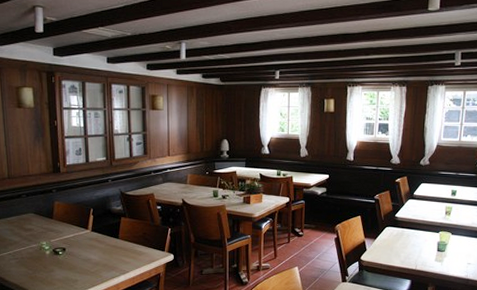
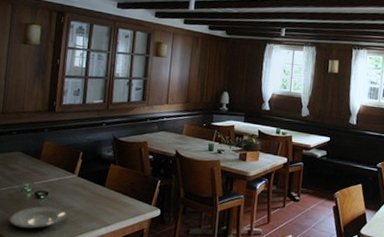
plate: none [32,260,87,282] -> present [8,205,67,229]

